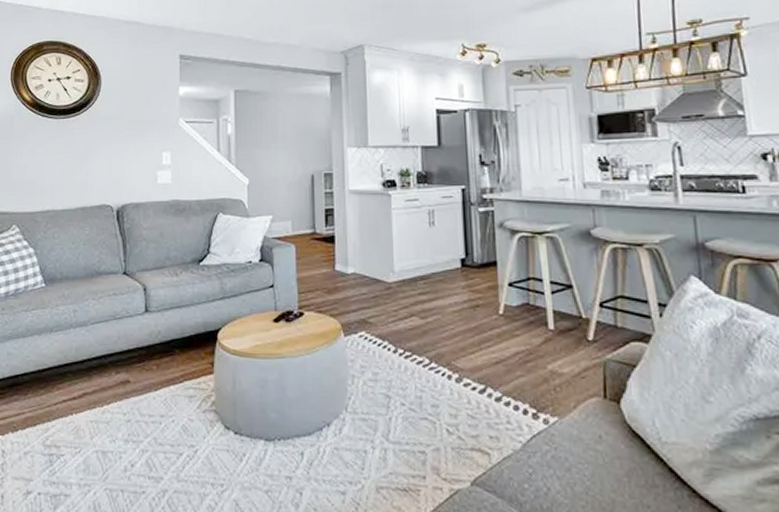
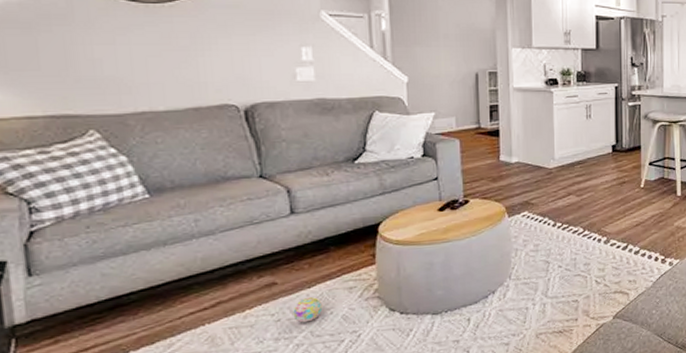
decorative ball: none [141,400,166,428] -> present [293,296,323,323]

